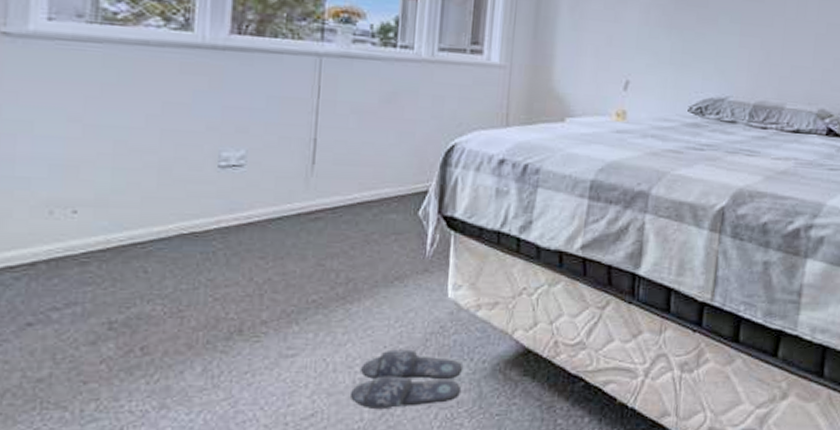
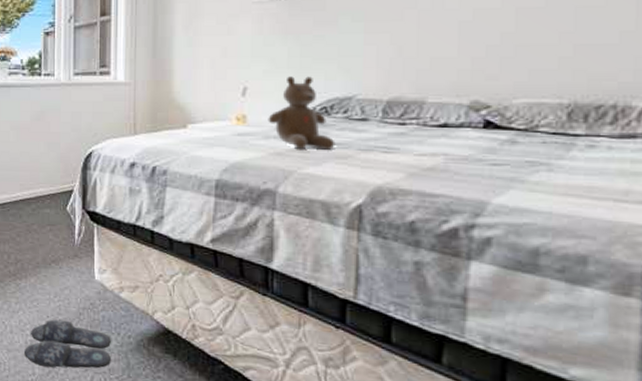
stuffed bear: none [647,73,707,151] -> present [268,76,335,150]

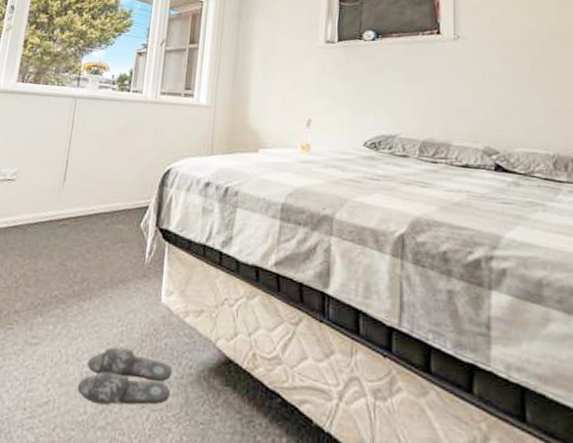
stuffed bear: present [268,76,335,150] -> none [328,113,383,181]

